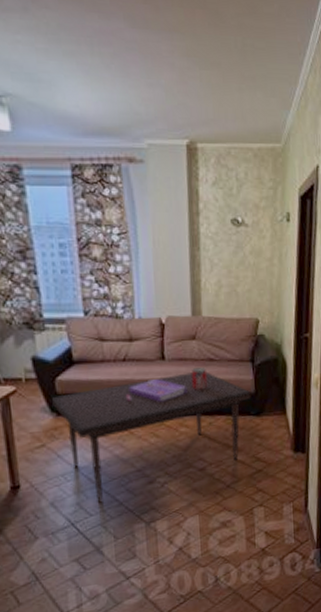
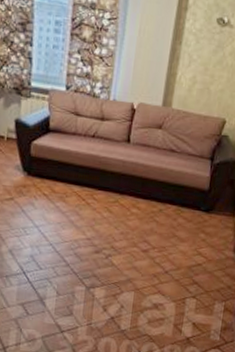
coffee table: present [52,367,251,503] -> none [26,155,205,260]

